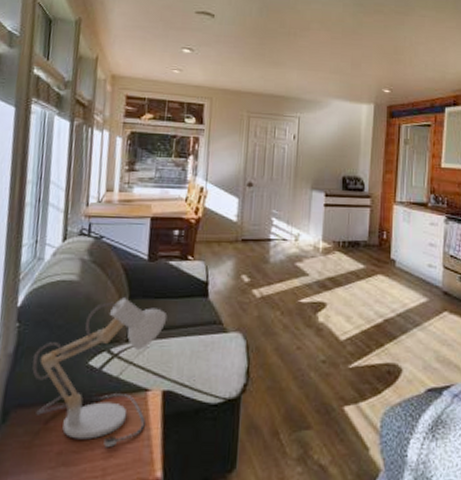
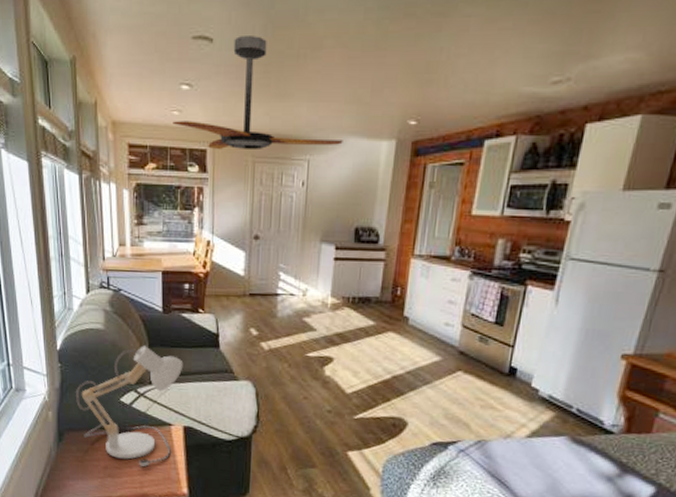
ceiling fan: none [173,15,329,106] -> present [173,36,343,150]

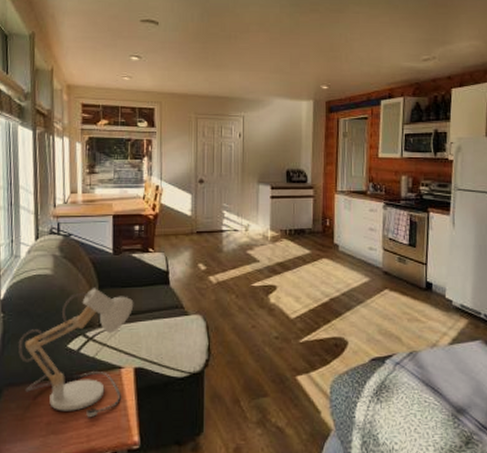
ceiling fan: present [173,36,343,150] -> none [124,21,271,109]

